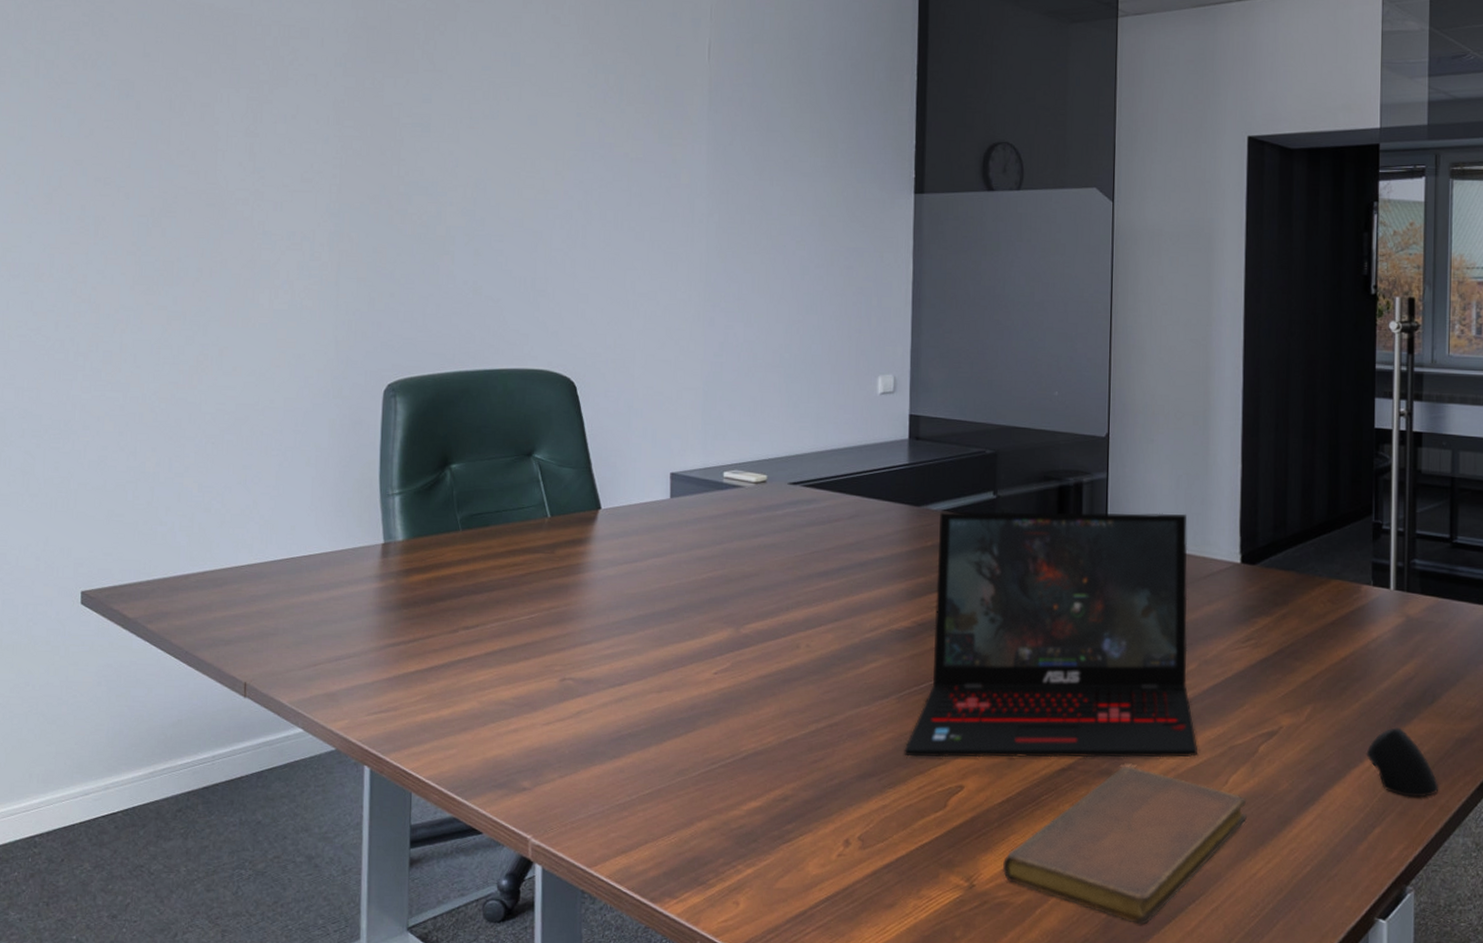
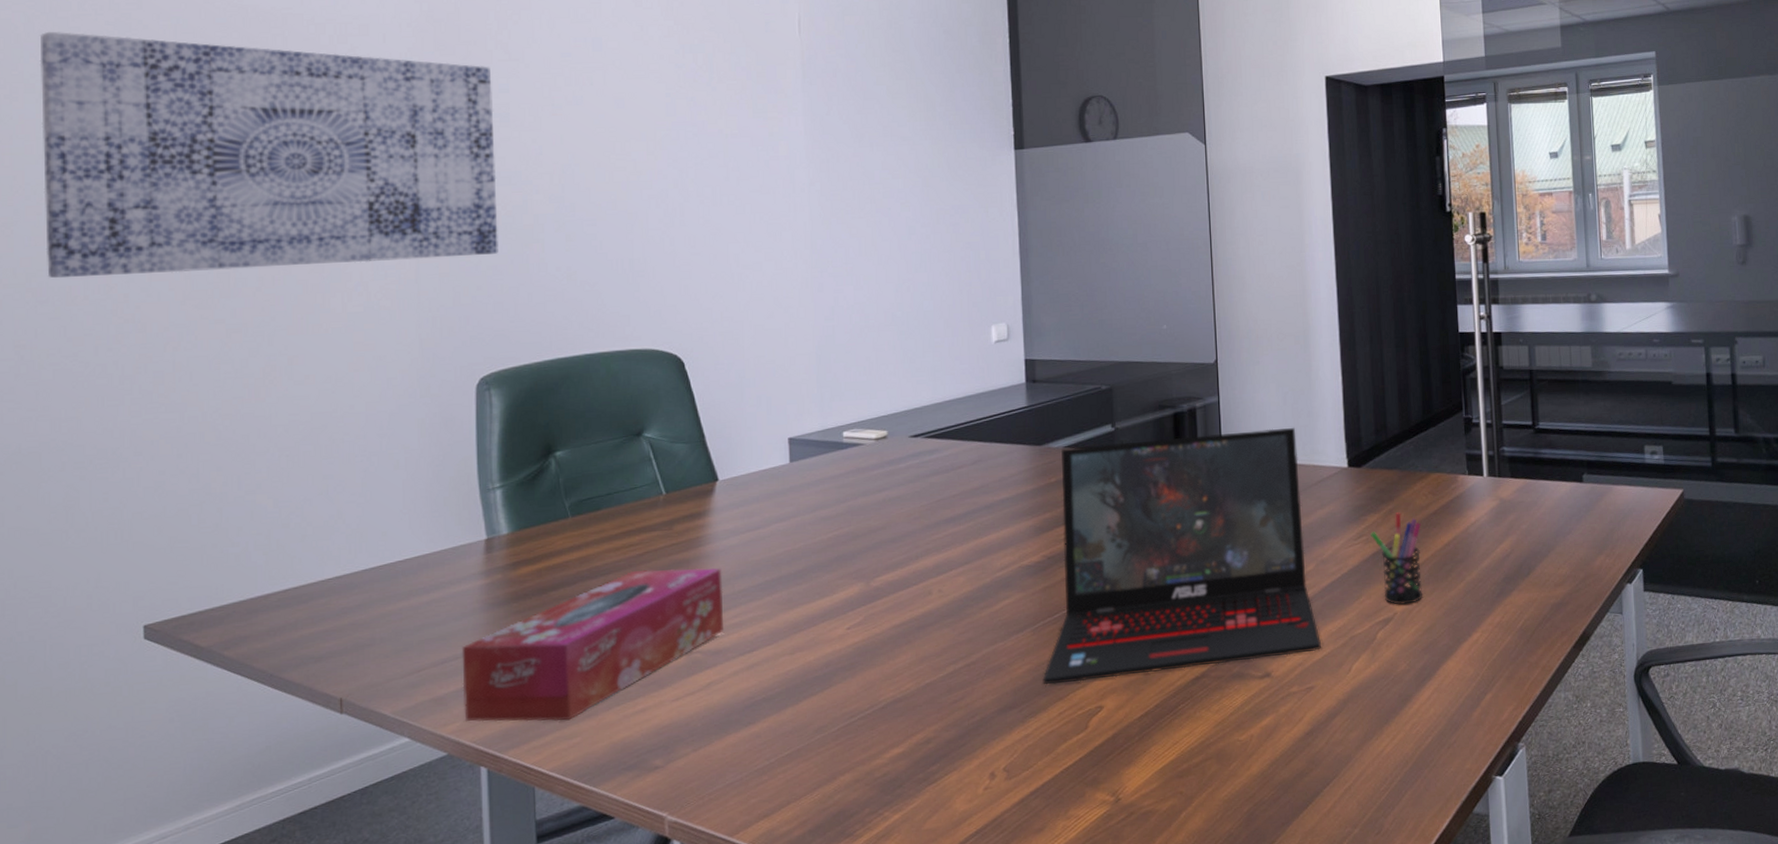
wall art: none [20,19,417,263] -> present [39,31,498,279]
tissue box: none [353,590,598,731] -> present [461,567,724,722]
notebook: present [1002,766,1248,925] -> none [1146,666,1372,813]
pen holder: none [1260,618,1316,719] -> present [1371,512,1423,605]
computer mouse: present [1366,727,1439,798] -> none [1473,600,1540,663]

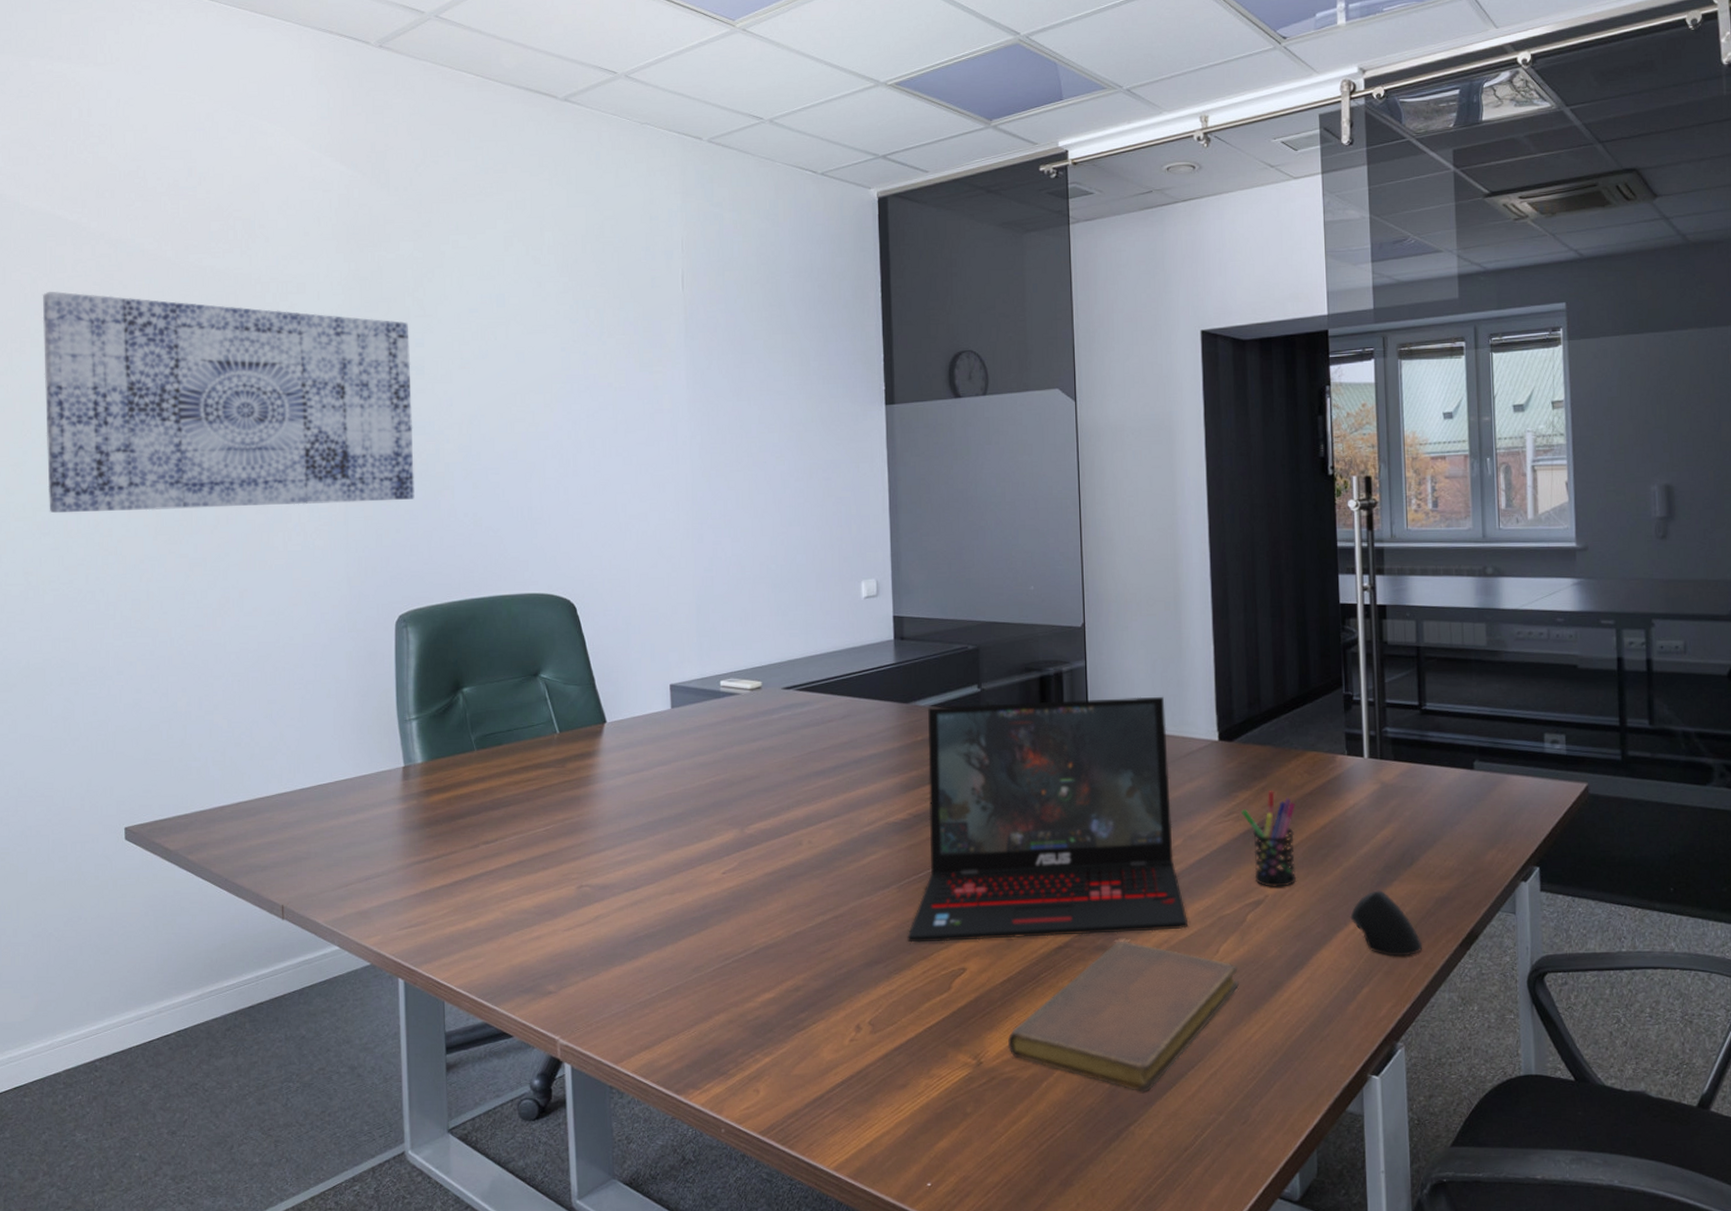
tissue box: present [461,567,724,722] -> none [383,804,611,942]
notebook: none [1146,666,1372,813] -> present [1007,940,1240,1092]
computer mouse: none [1473,600,1540,663] -> present [1350,890,1423,957]

